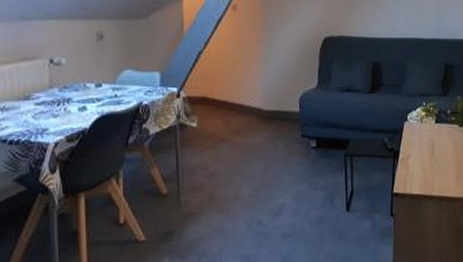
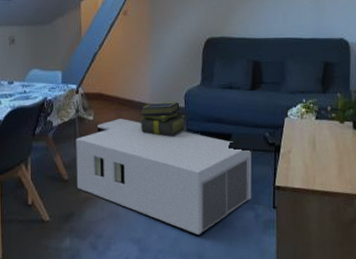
coffee table: none [176,125,369,249] -> present [76,119,252,236]
stack of books: none [251,106,301,143] -> present [141,102,186,136]

